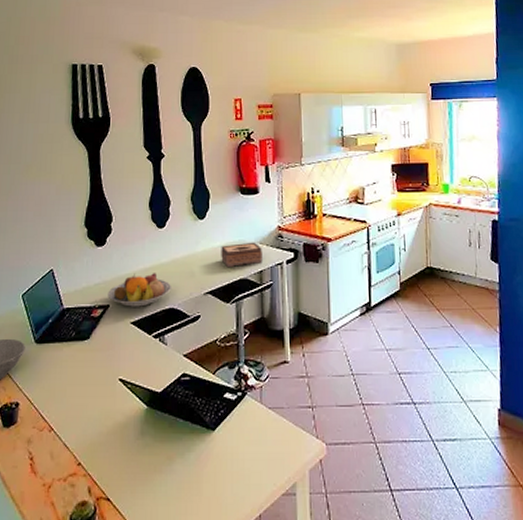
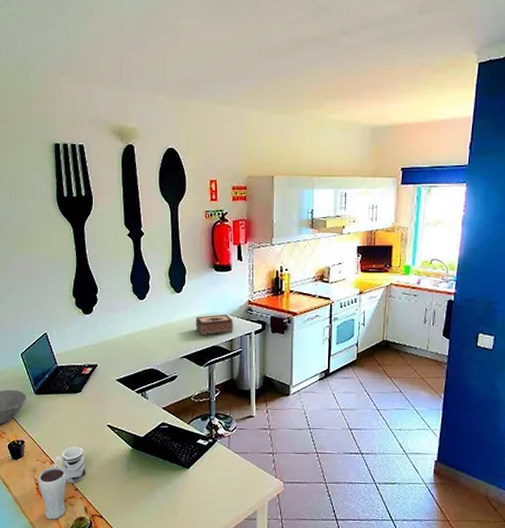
drinking glass: none [32,435,68,507] -> present [38,466,67,520]
mug: none [53,407,92,456] -> present [54,446,87,483]
fruit bowl: present [107,273,171,307] -> none [95,338,151,367]

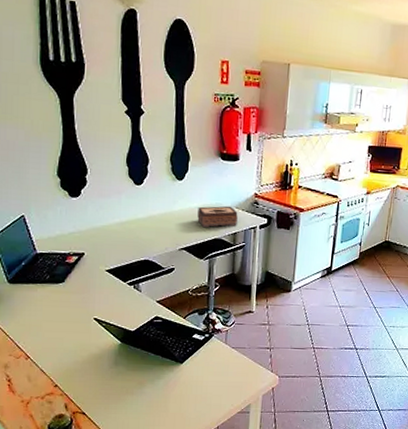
drinking glass: present [38,466,67,520] -> none [10,362,45,418]
mug: present [54,446,87,483] -> none [30,340,68,380]

